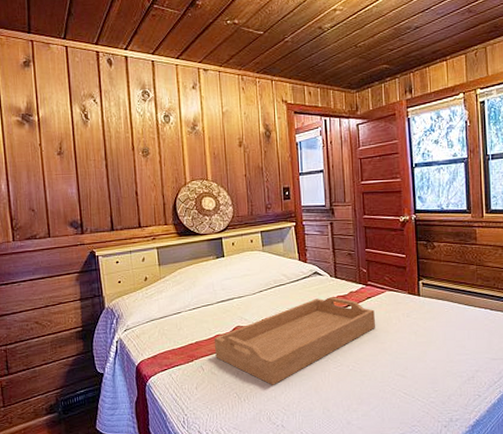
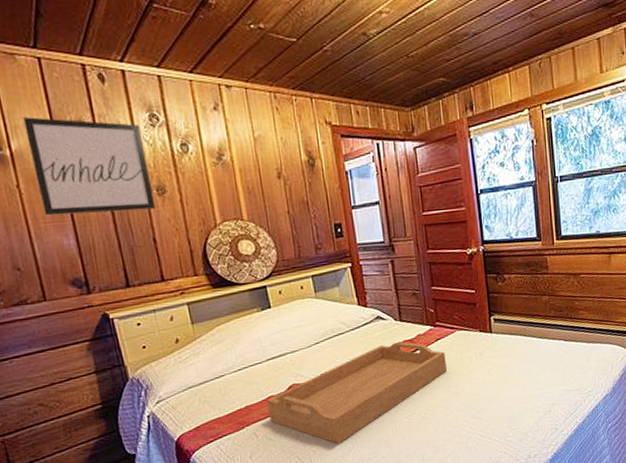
wall art: none [50,91,140,169] -> present [23,117,156,216]

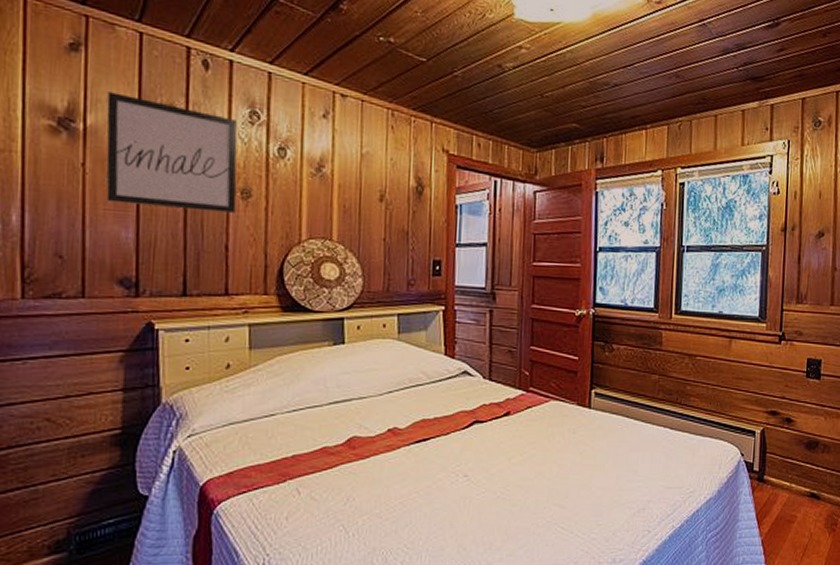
serving tray: present [266,342,448,444] -> none [318,404,535,516]

